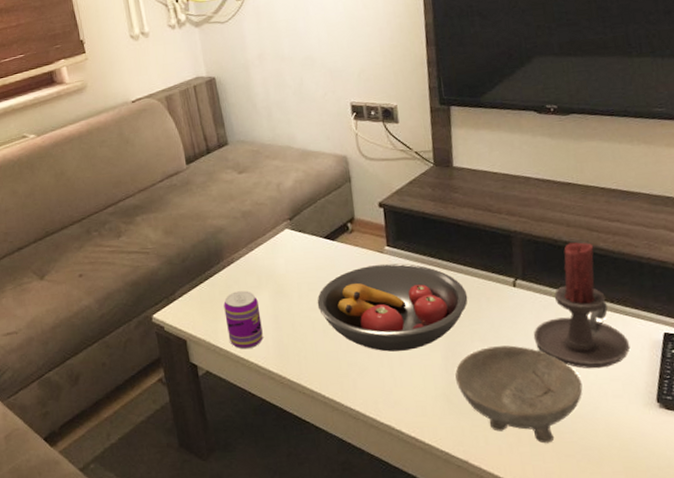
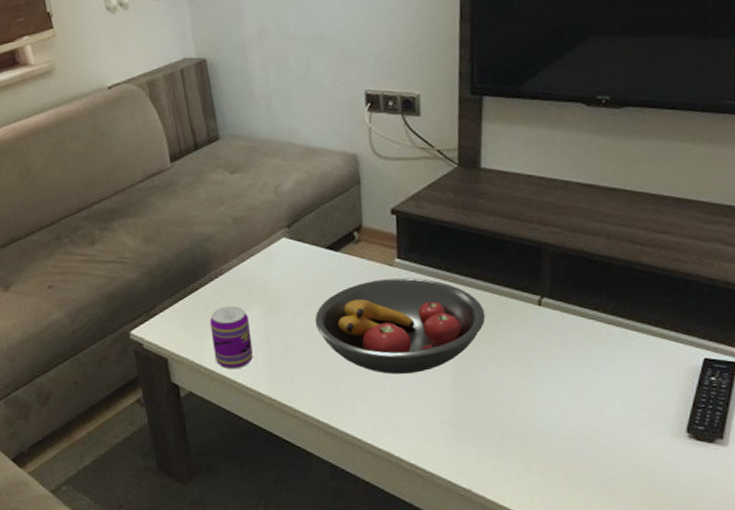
bowl: present [455,345,583,444] -> none [465,369,605,474]
candle holder: present [533,242,630,369] -> none [556,256,664,396]

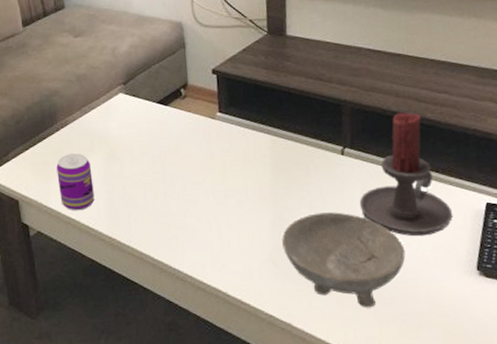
fruit bowl: present [315,277,486,374] -> none [148,129,297,216]
bowl: none [465,369,605,474] -> present [282,212,406,308]
candle holder: none [556,256,664,396] -> present [359,112,453,237]

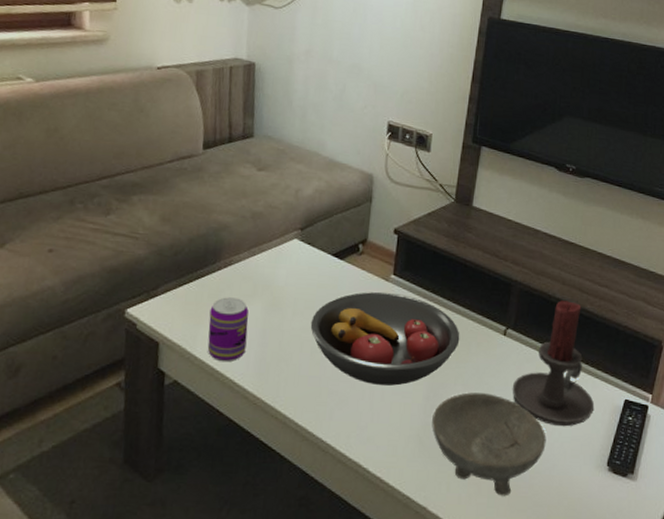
fruit bowl: none [148,129,297,216] -> present [310,292,460,386]

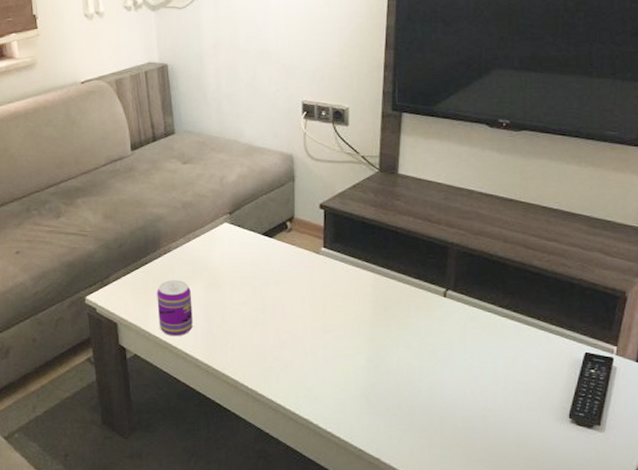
fruit bowl: present [310,292,460,386] -> none [249,264,398,350]
bowl: present [432,392,546,496] -> none [377,353,499,448]
candle holder: present [512,300,595,427] -> none [457,258,551,382]

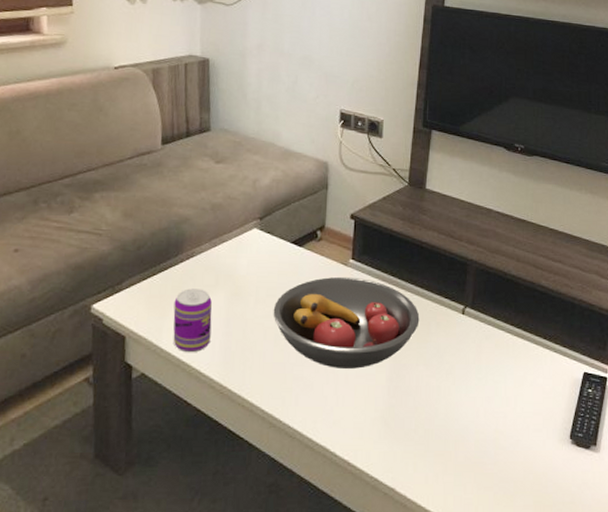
fruit bowl: none [249,264,398,350] -> present [273,276,420,369]

